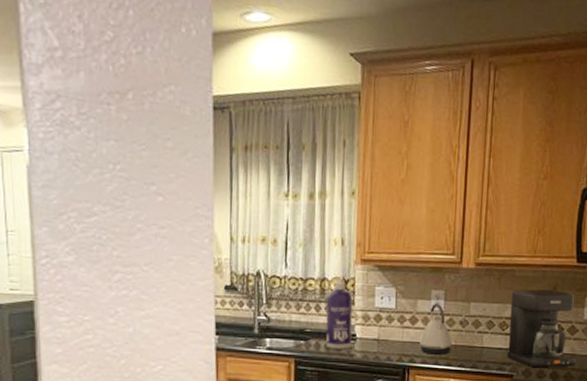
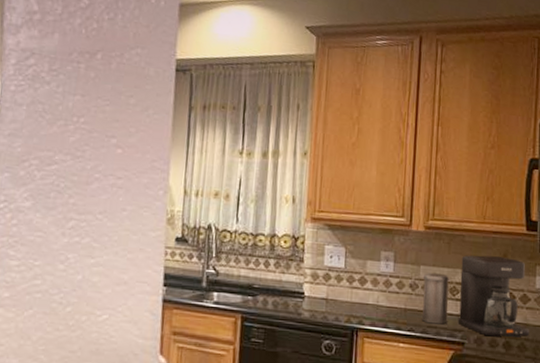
spray bottle: present [325,278,353,349] -> none [274,235,302,307]
kettle: present [420,303,452,355] -> none [369,265,402,318]
canister: none [472,309,499,359] -> present [422,273,449,325]

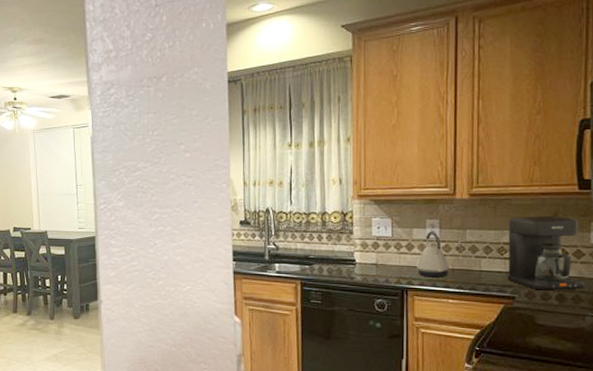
kettle: none [369,265,402,318] -> present [417,231,449,278]
canister: present [422,273,449,325] -> none [470,236,497,282]

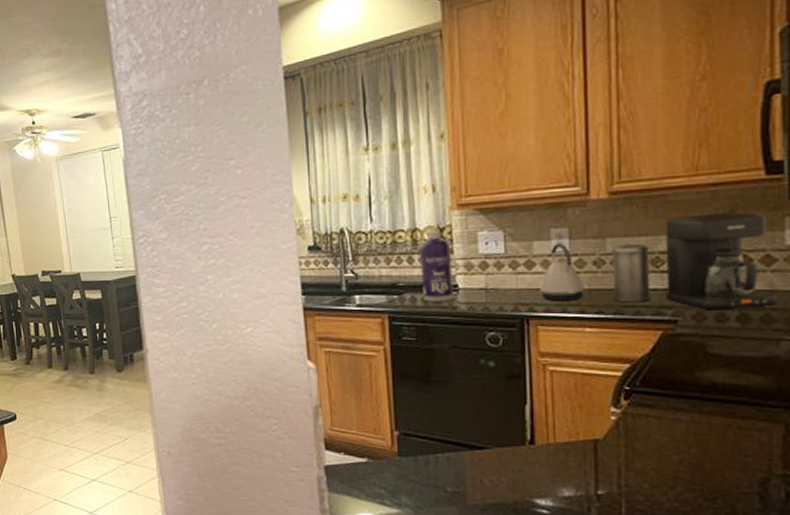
spray bottle: none [327,212,352,273] -> present [419,227,454,302]
canister: none [470,236,497,282] -> present [612,244,651,303]

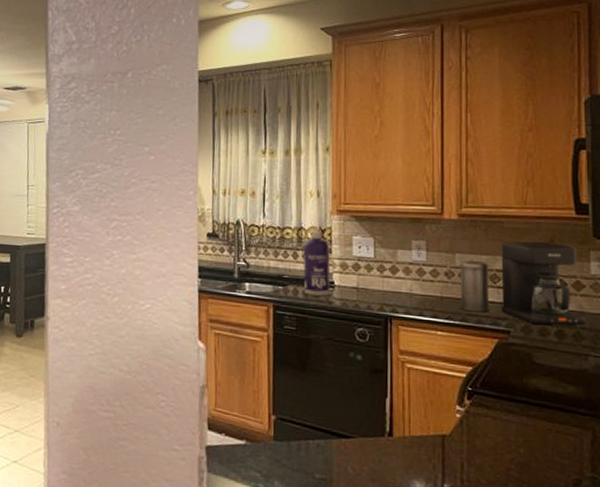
kettle: present [540,243,584,302] -> none [402,254,437,306]

